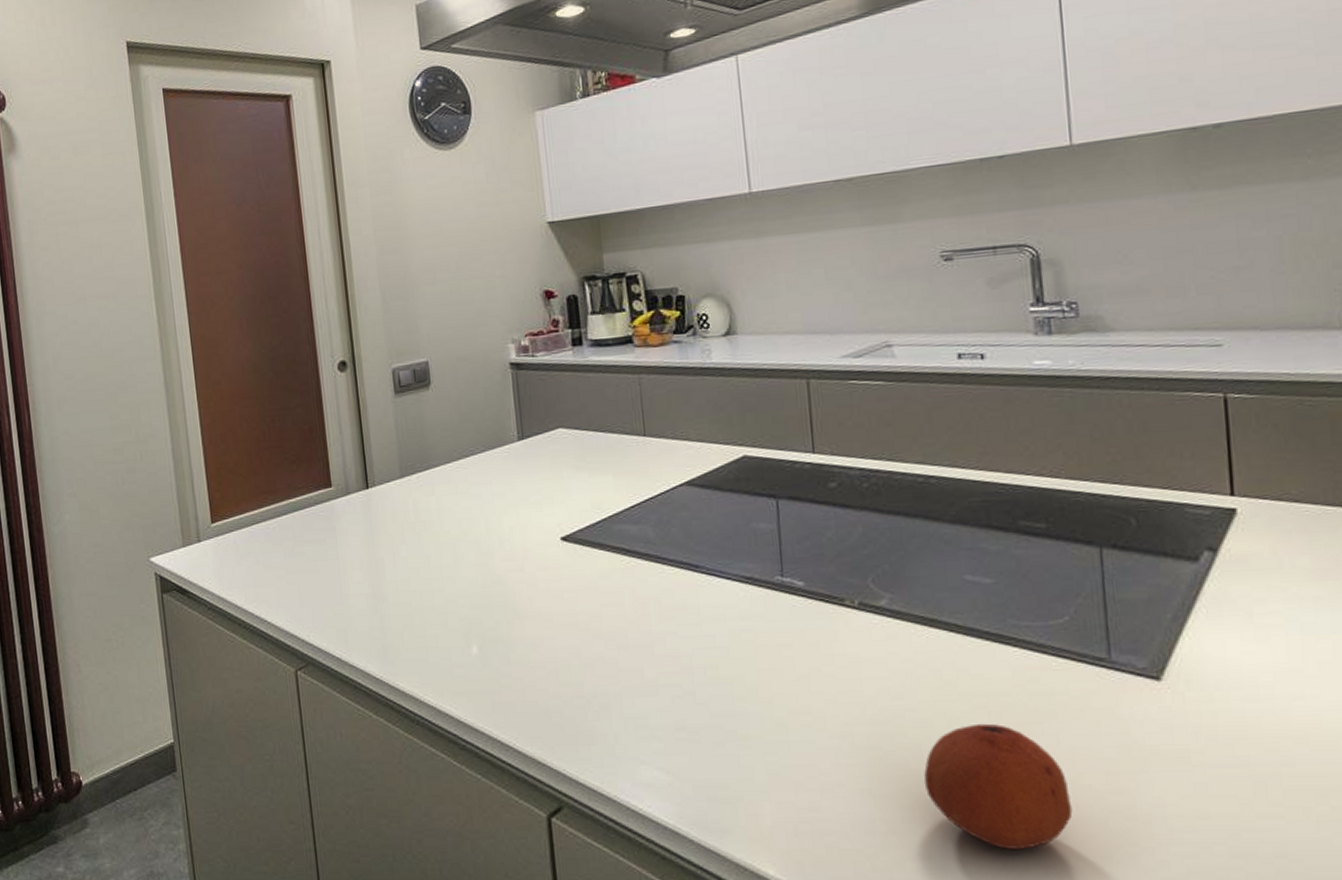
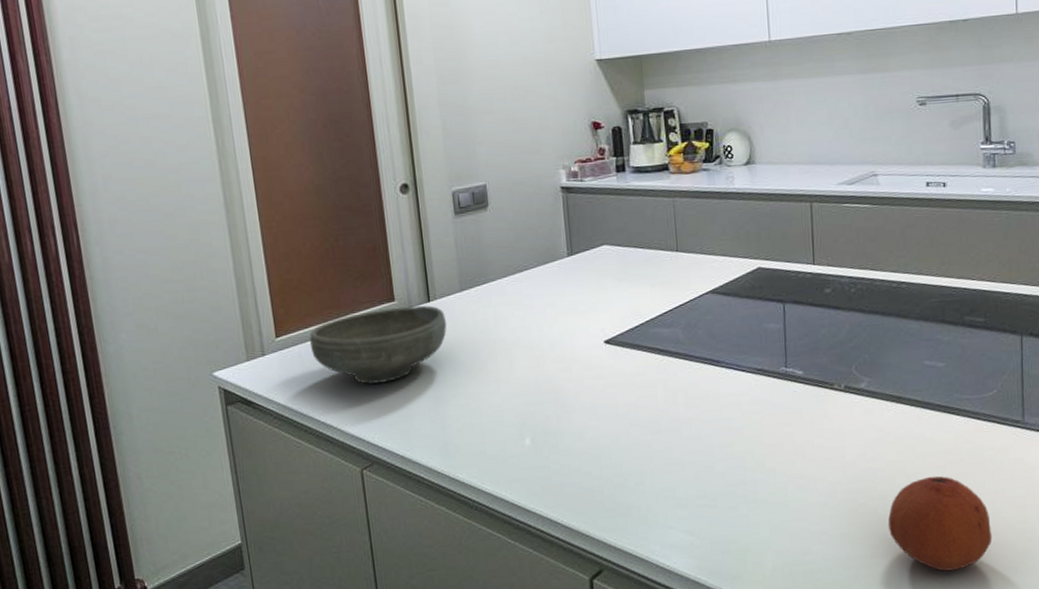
bowl: none [244,492,387,576] -> present [309,305,447,384]

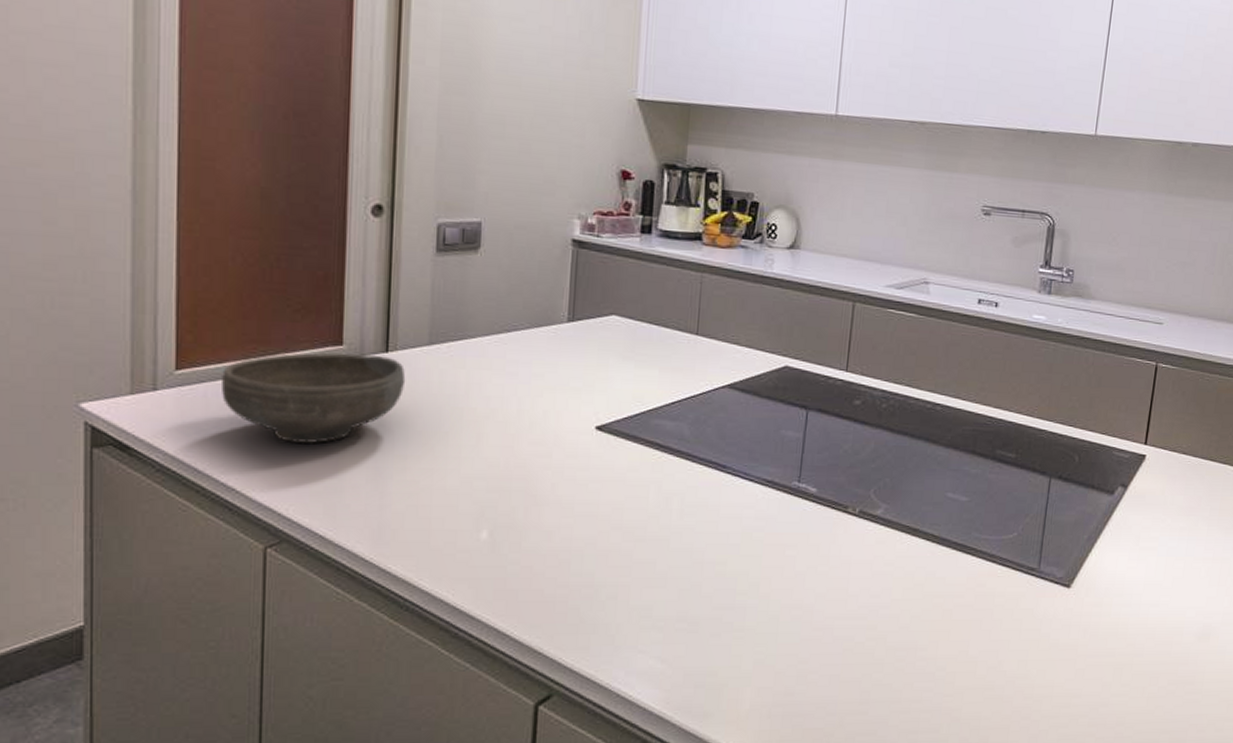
fruit: present [888,476,992,571] -> none [882,619,990,725]

